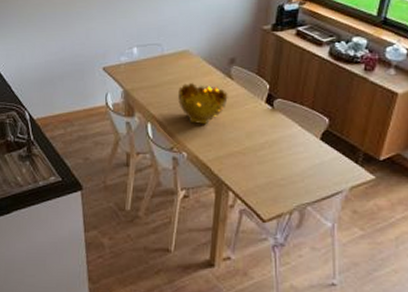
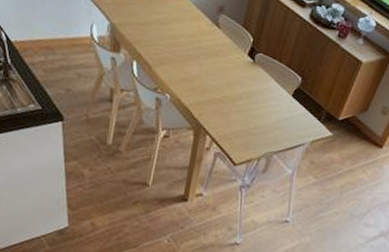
decorative bowl: present [178,82,228,125] -> none [165,25,214,70]

